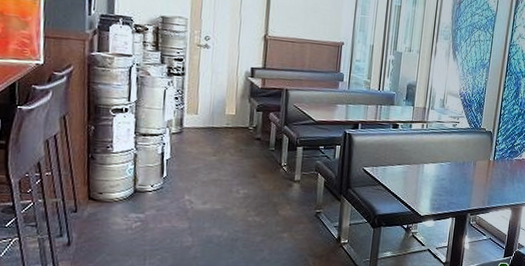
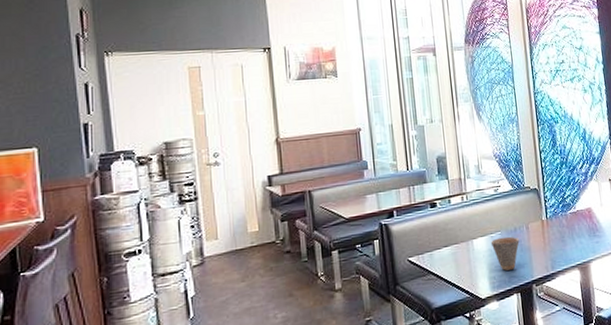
cup: none [439,167,465,197] -> present [490,236,520,271]

